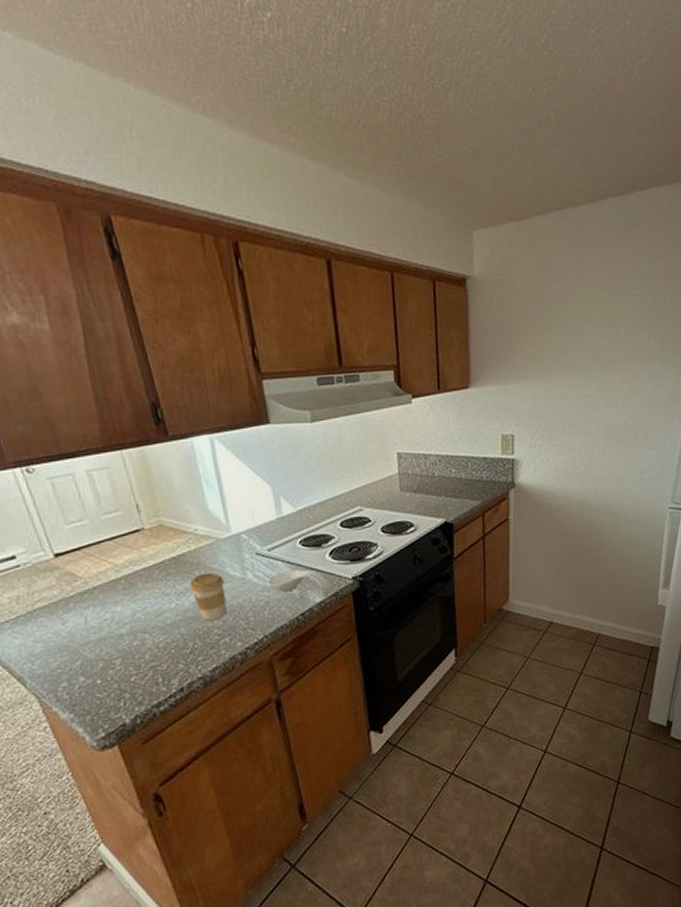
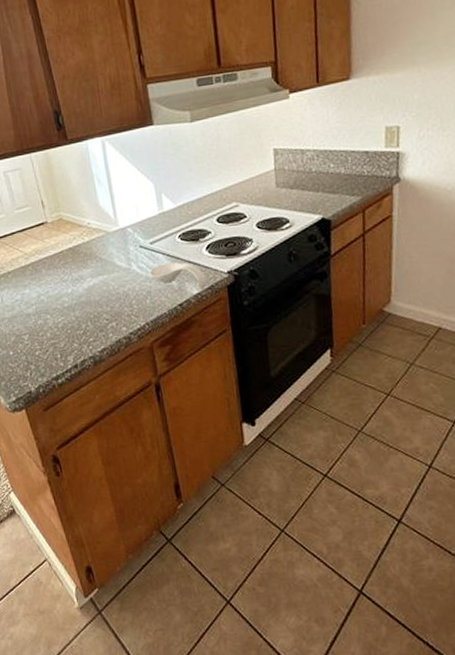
coffee cup: present [190,572,228,620] -> none [83,262,115,306]

